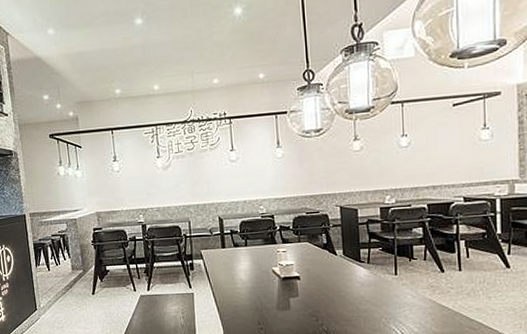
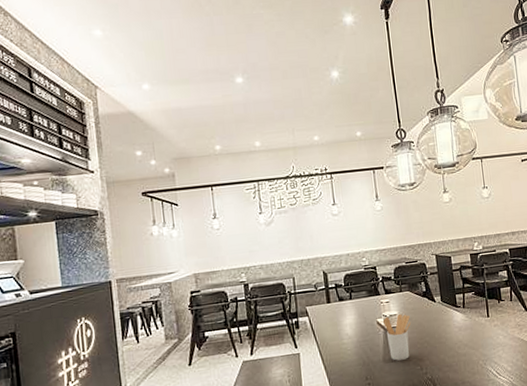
utensil holder: none [279,264,308,310] -> present [383,313,411,361]

